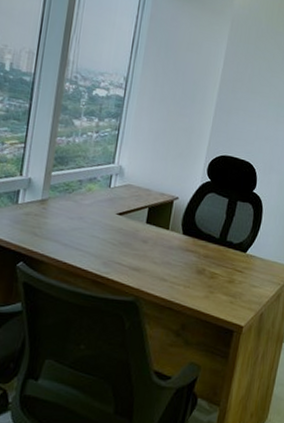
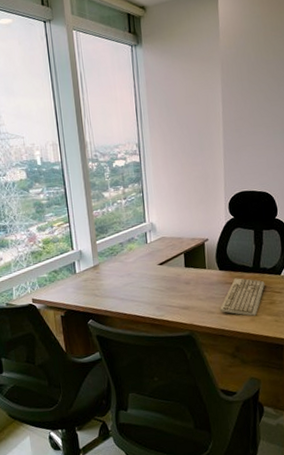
keyboard: none [174,247,228,293] -> present [220,278,265,316]

